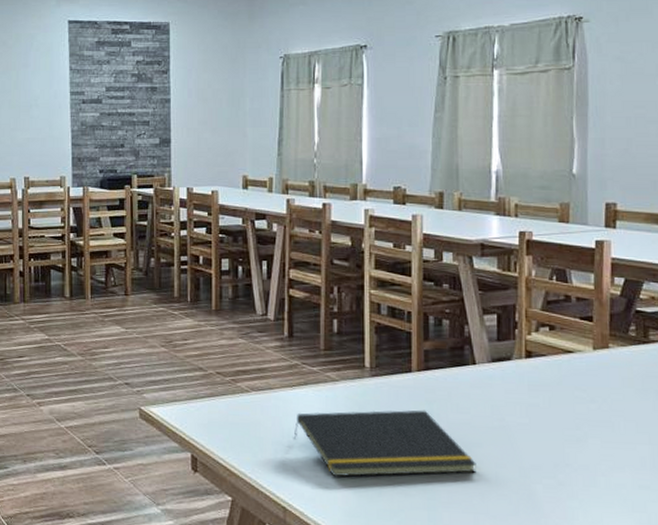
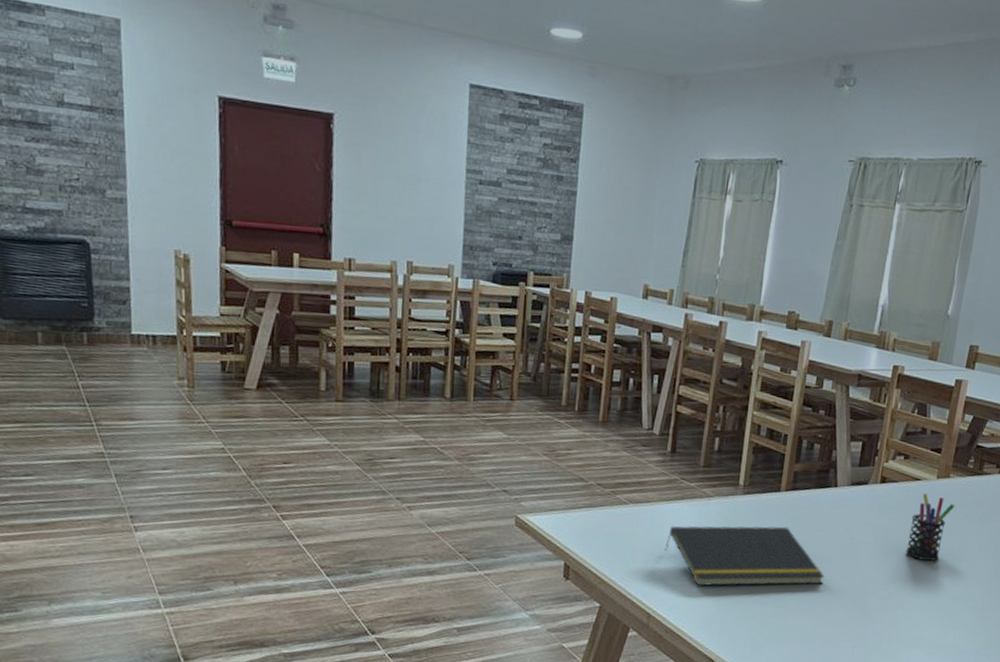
pen holder: none [570,367,622,443] -> present [906,493,955,561]

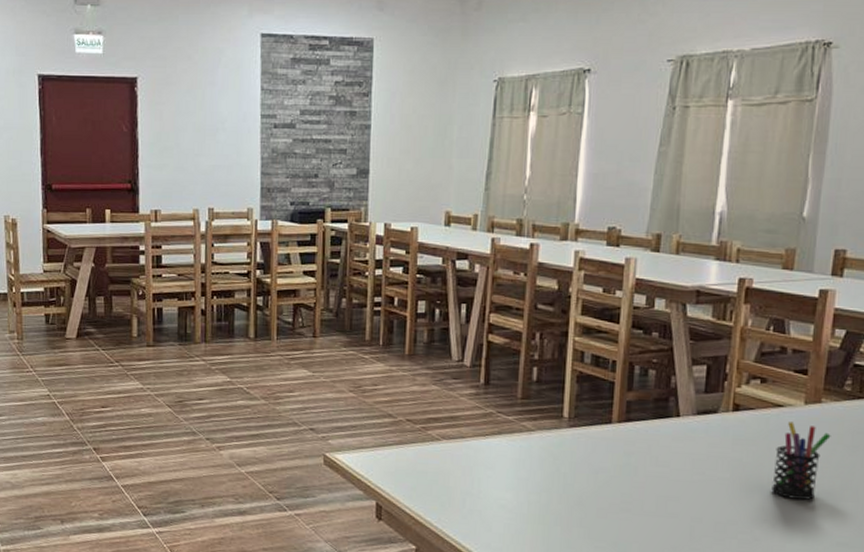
notepad: present [664,525,824,587] -> none [483,461,671,529]

